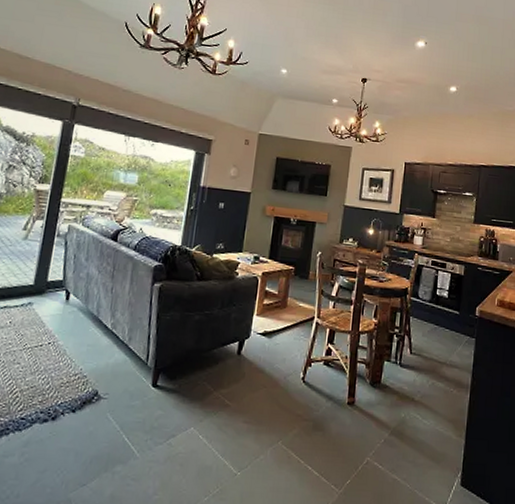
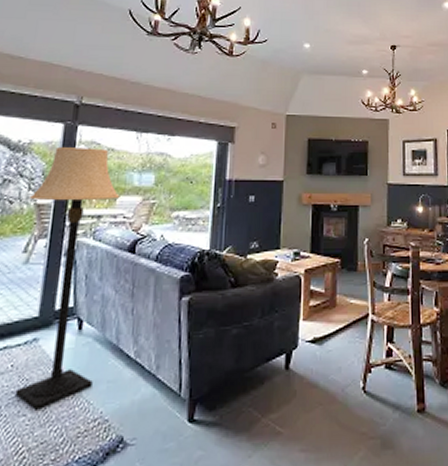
lamp: none [12,142,108,361] -> present [15,147,120,410]

